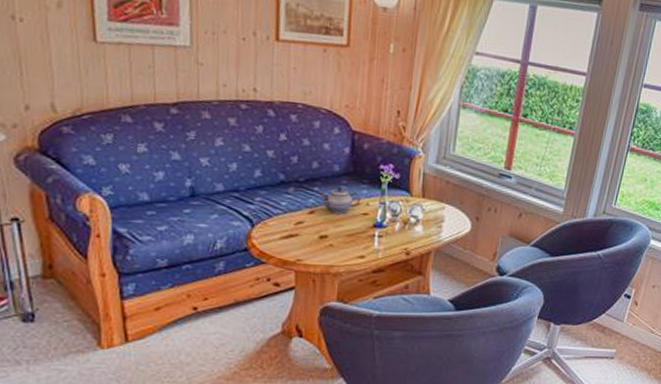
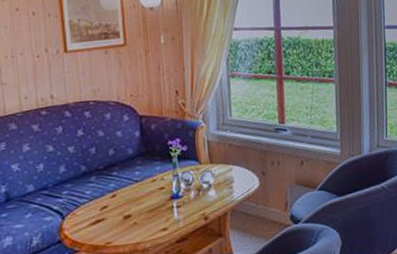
teapot: present [319,187,361,214] -> none [118,168,156,193]

